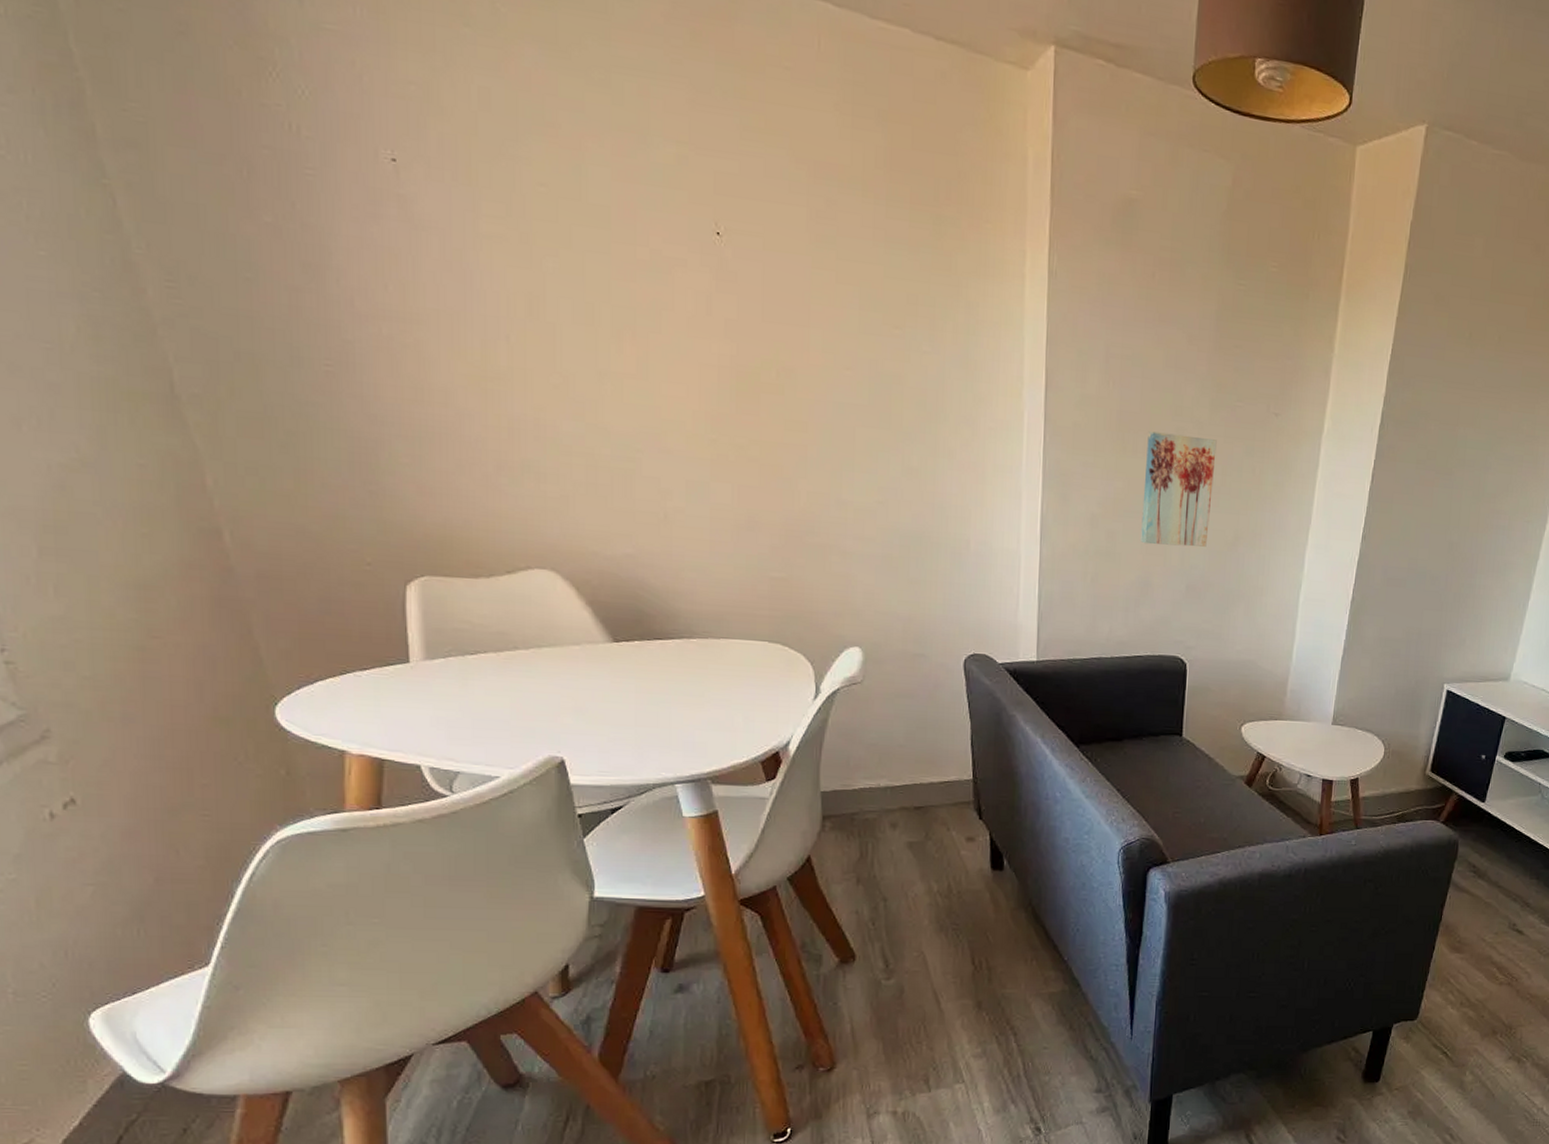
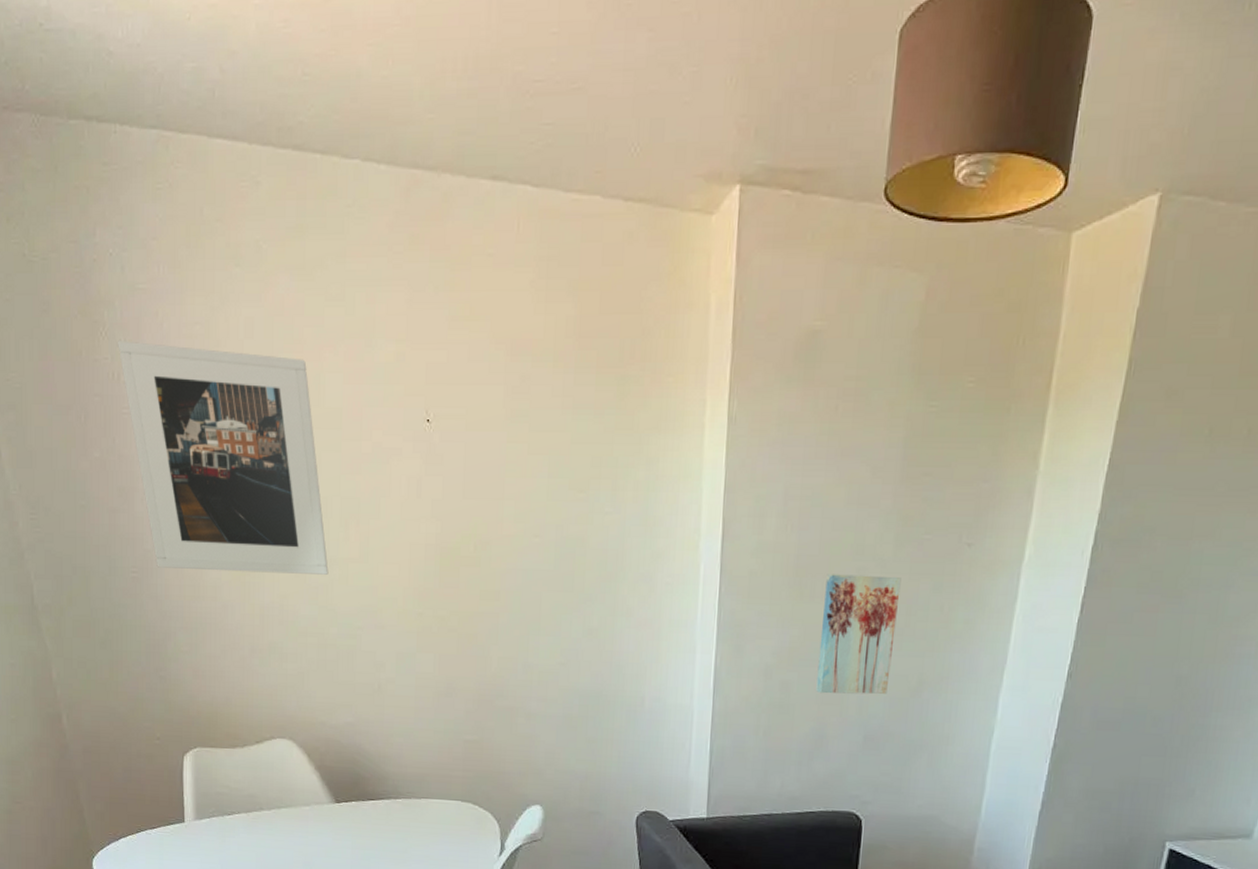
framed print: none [296,86,598,389] -> present [118,341,329,575]

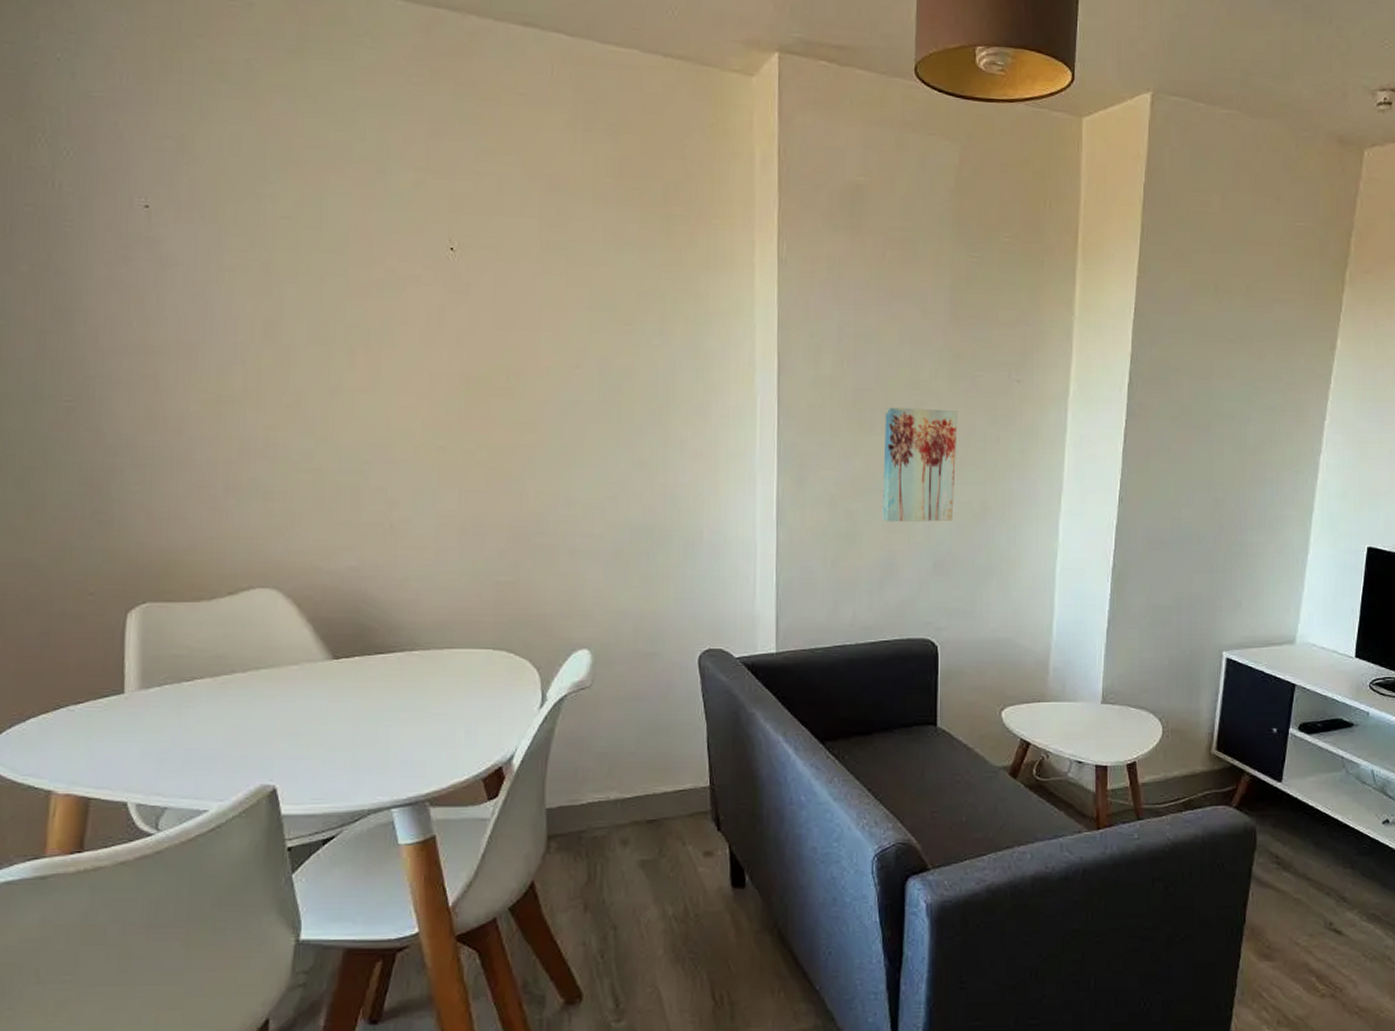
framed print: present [118,341,329,575] -> none [61,149,329,405]

